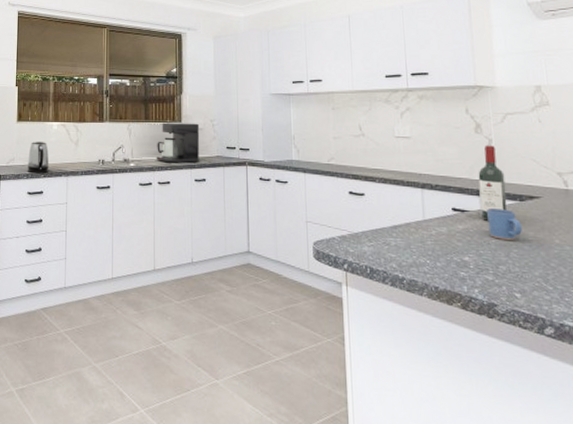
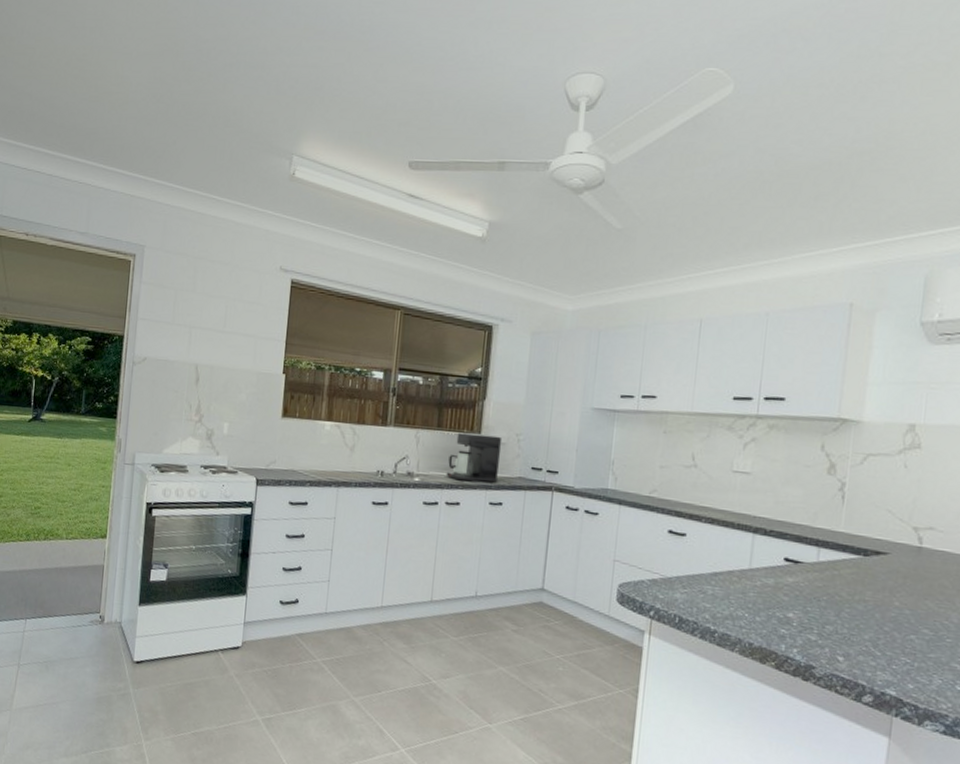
kettle: present [28,141,49,174] -> none [291,442,318,482]
wine bottle: present [478,145,507,221] -> none [815,489,853,575]
mug: present [487,208,522,240] -> none [821,561,860,599]

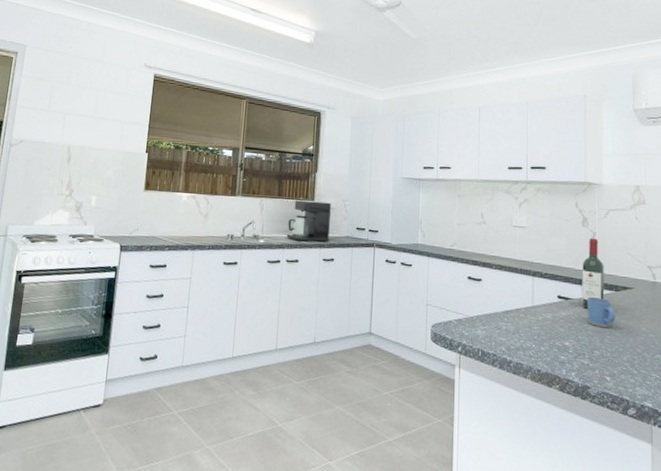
wine bottle: none [815,489,853,575] -> present [581,237,605,309]
mug: none [821,561,860,599] -> present [587,297,615,327]

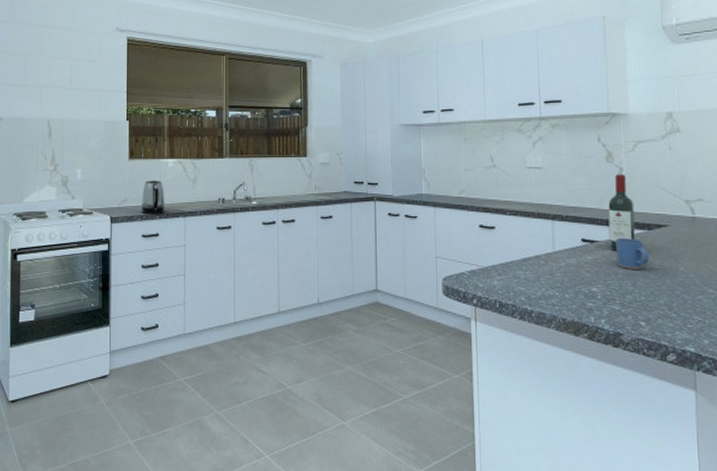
kettle: none [152,211,176,247] -> present [142,179,165,215]
coffee maker: present [286,200,332,243] -> none [280,156,327,200]

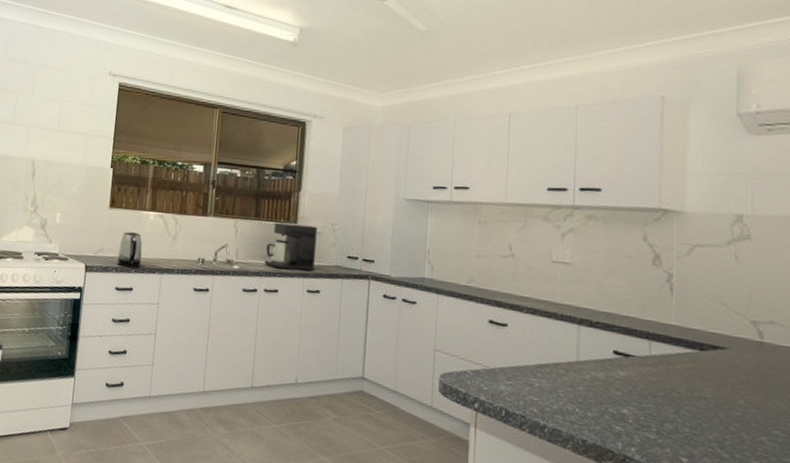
coffee maker: none [280,156,327,200] -> present [264,222,318,271]
wine bottle: present [608,174,636,251] -> none [647,280,684,370]
mug: present [616,238,649,269] -> none [656,355,698,395]

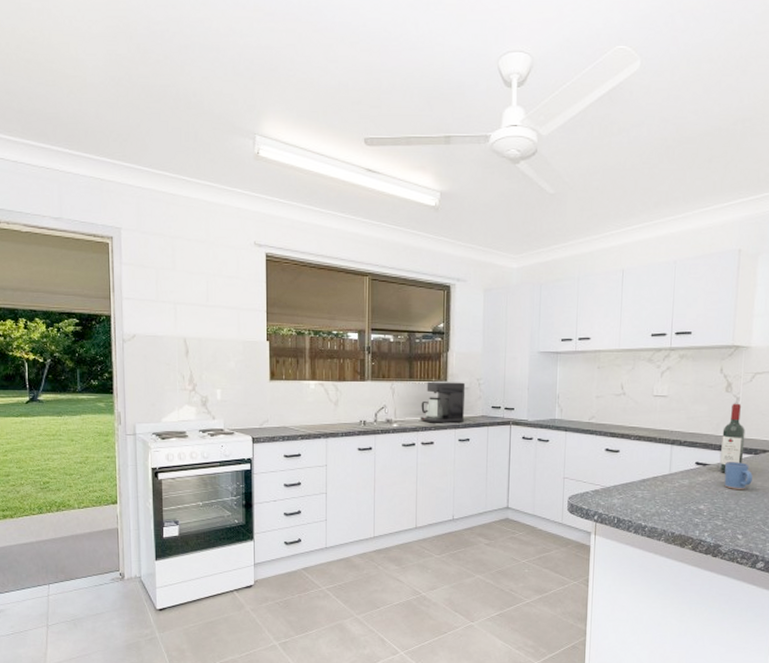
kettle: present [117,231,143,269] -> none [283,401,307,436]
wine bottle: none [647,280,684,370] -> present [719,403,746,473]
mug: none [656,355,698,395] -> present [724,462,753,489]

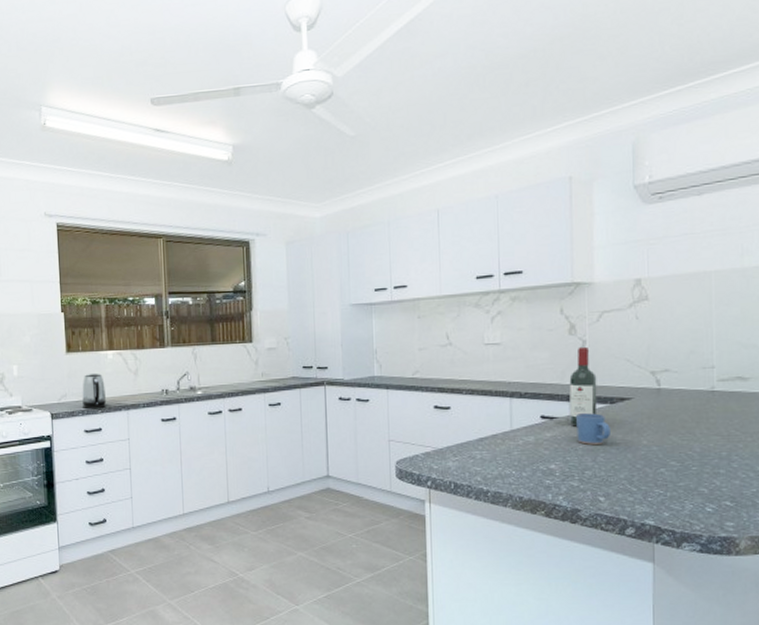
kettle: none [283,401,307,436] -> present [82,372,107,410]
coffee maker: present [420,380,466,423] -> none [225,342,274,388]

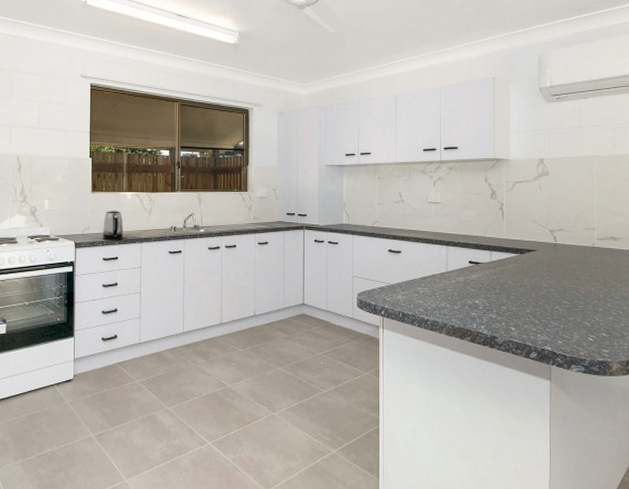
wine bottle: present [569,346,598,426] -> none [490,208,511,271]
mug: present [576,413,610,445] -> none [495,260,520,285]

